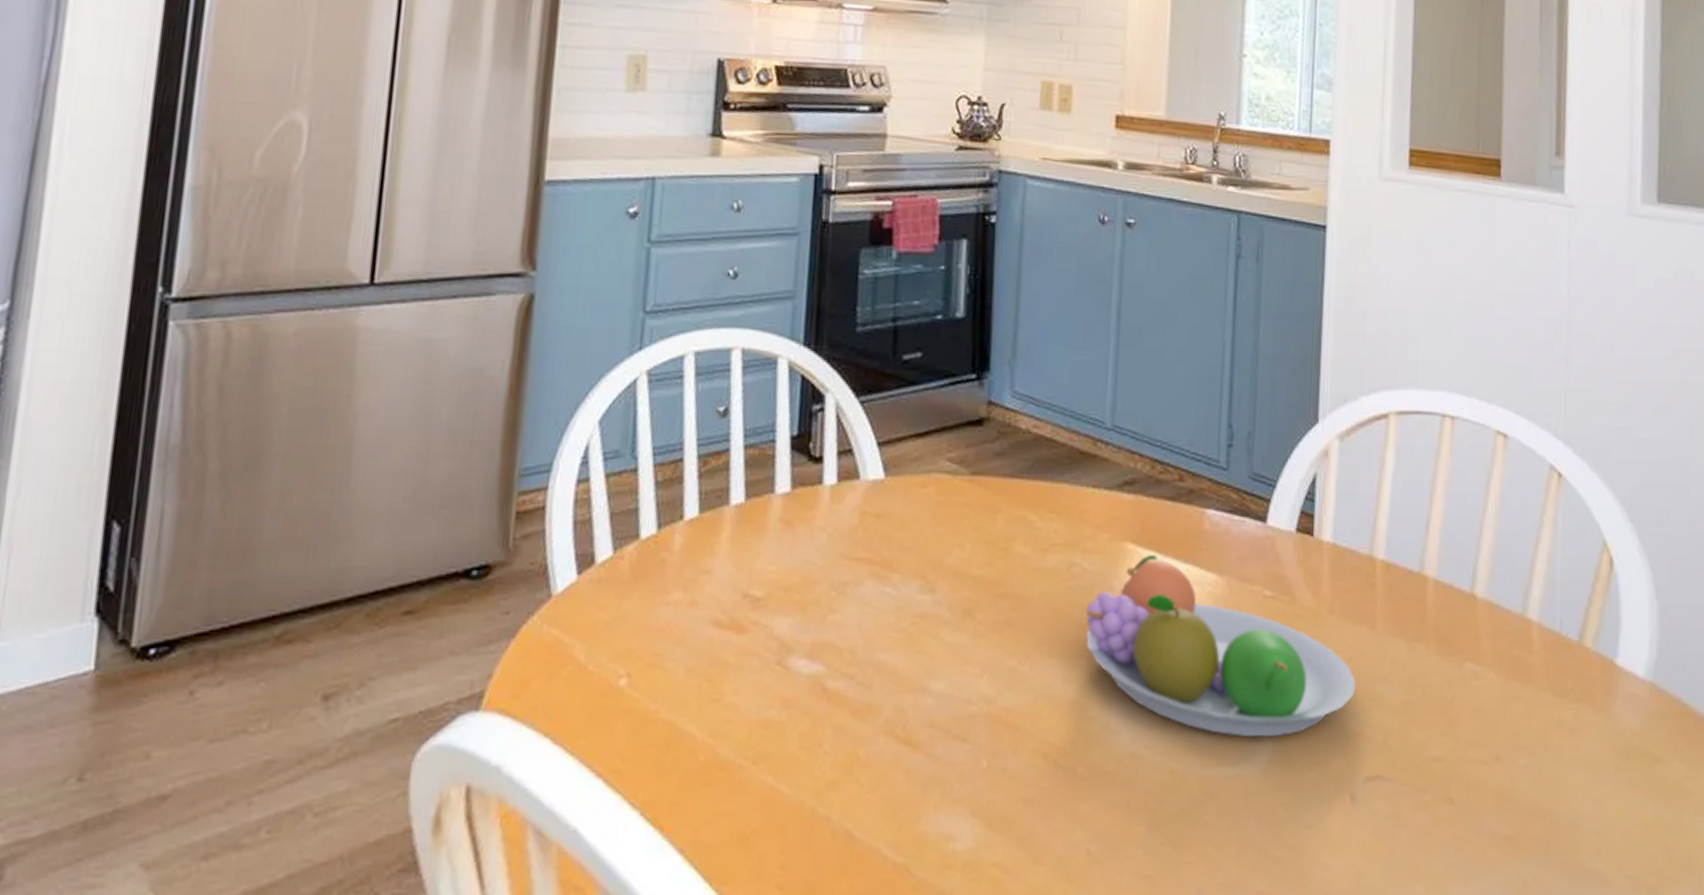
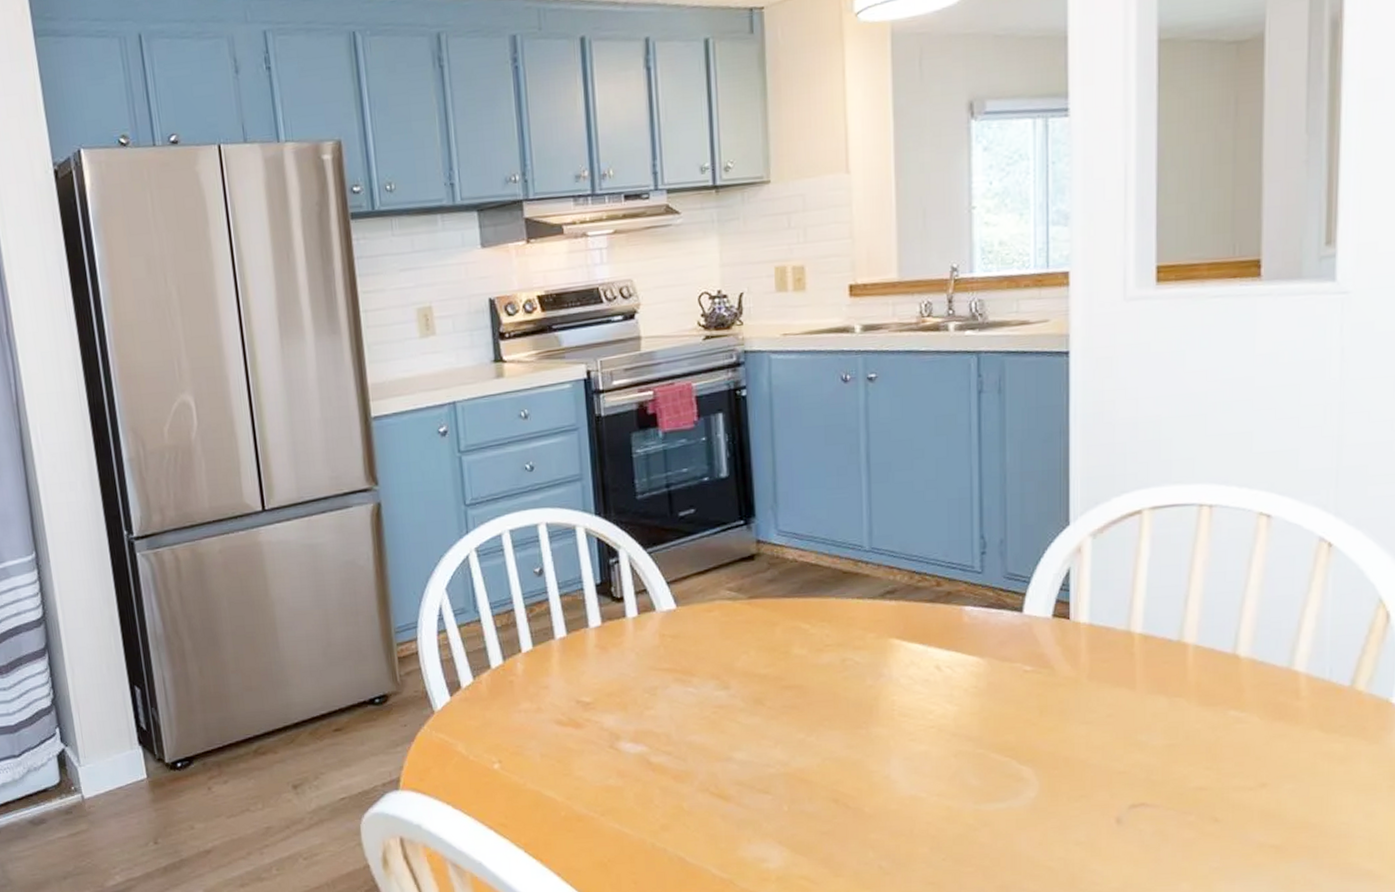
fruit bowl: present [1086,553,1357,738] -> none [861,646,1118,780]

